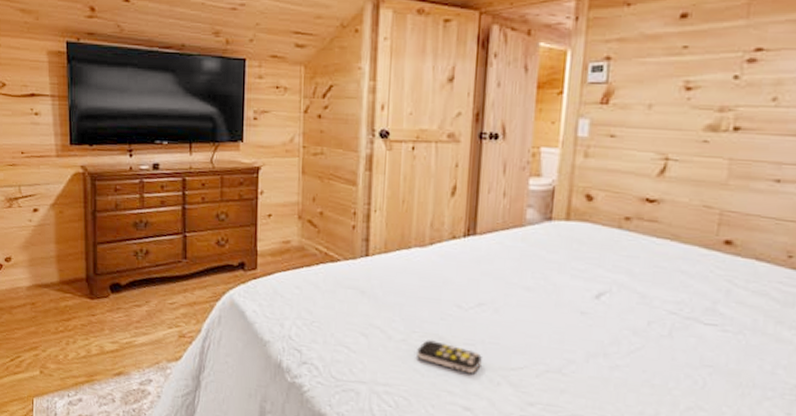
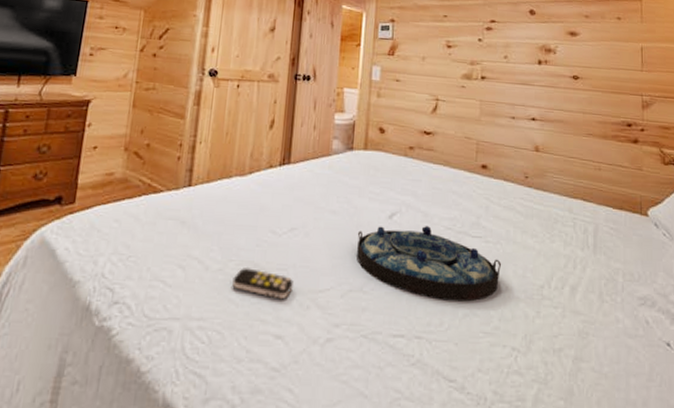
serving tray: none [555,306,743,395] -> present [357,226,502,302]

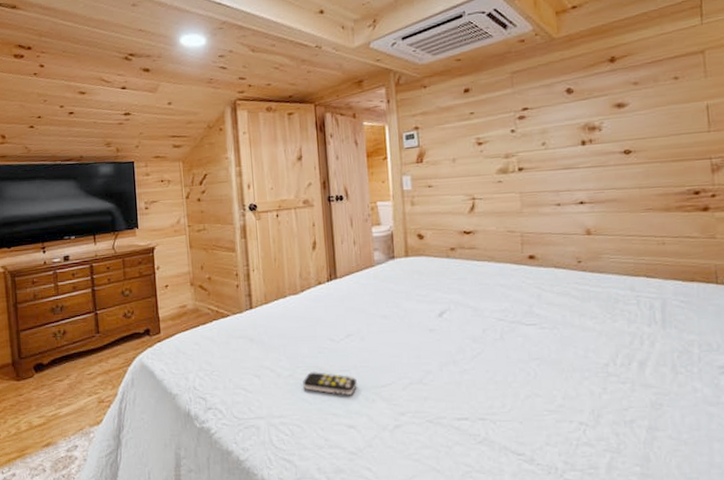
serving tray: present [357,226,502,302] -> none [410,320,561,385]

